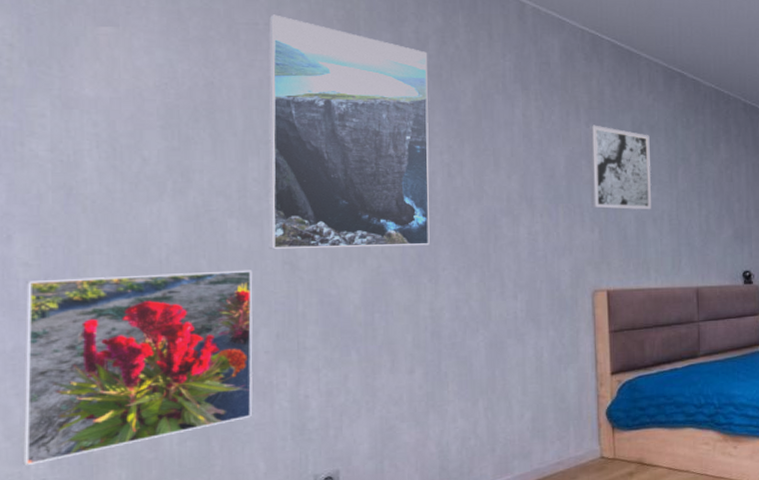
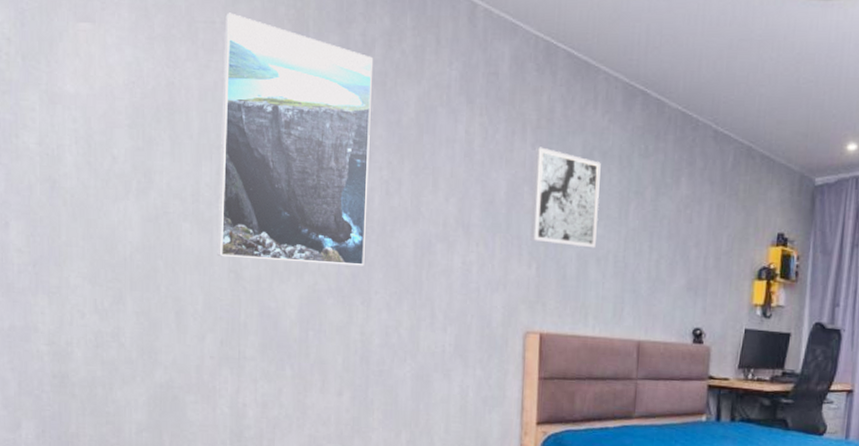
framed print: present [22,270,253,466] -> none [16,266,202,434]

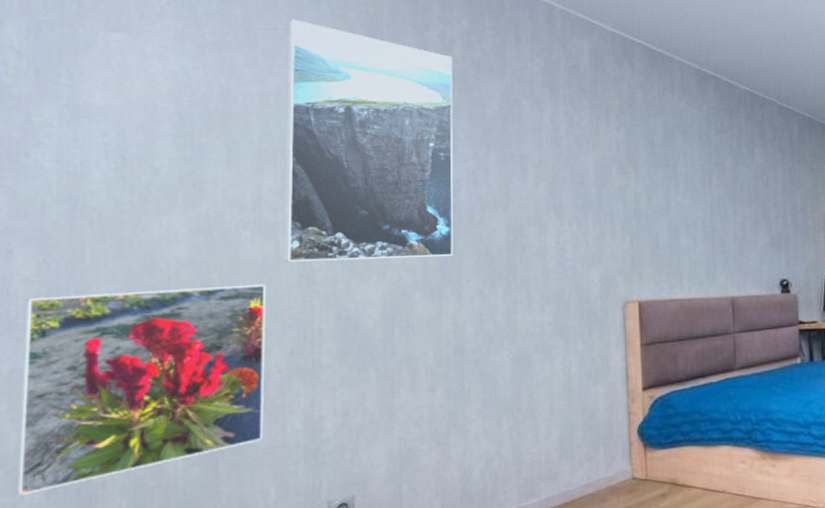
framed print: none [16,266,202,434] -> present [15,284,266,497]
wall art: present [529,147,601,248] -> none [619,130,684,218]

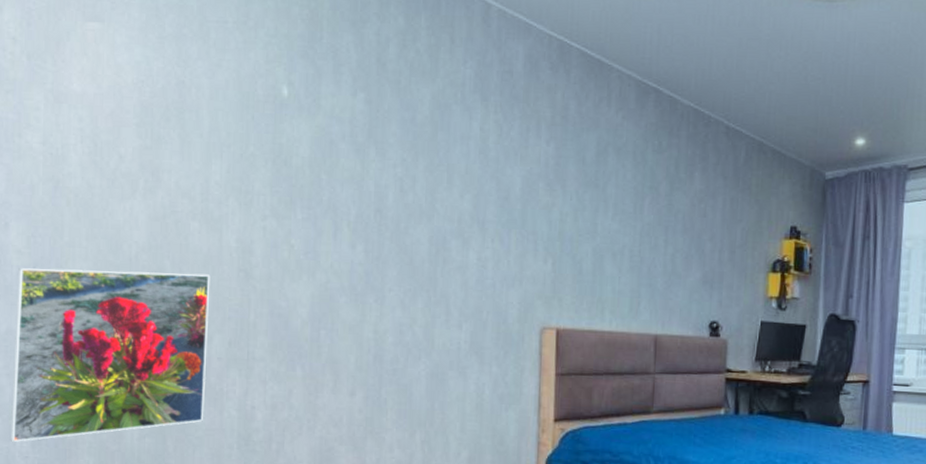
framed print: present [284,19,454,262] -> none [226,12,388,264]

